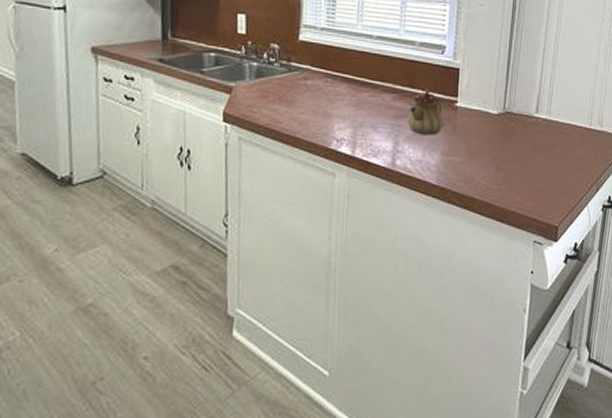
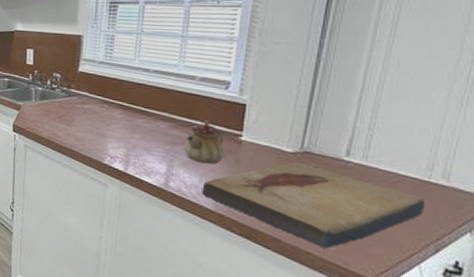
fish fossil: none [426,123,589,205] -> present [202,161,426,249]

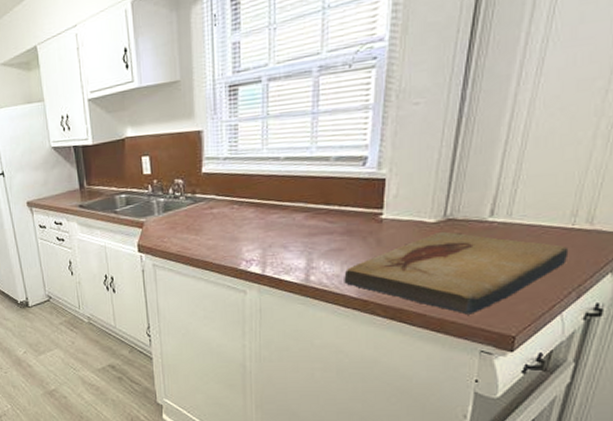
teapot: present [182,119,225,164] -> none [321,202,366,250]

